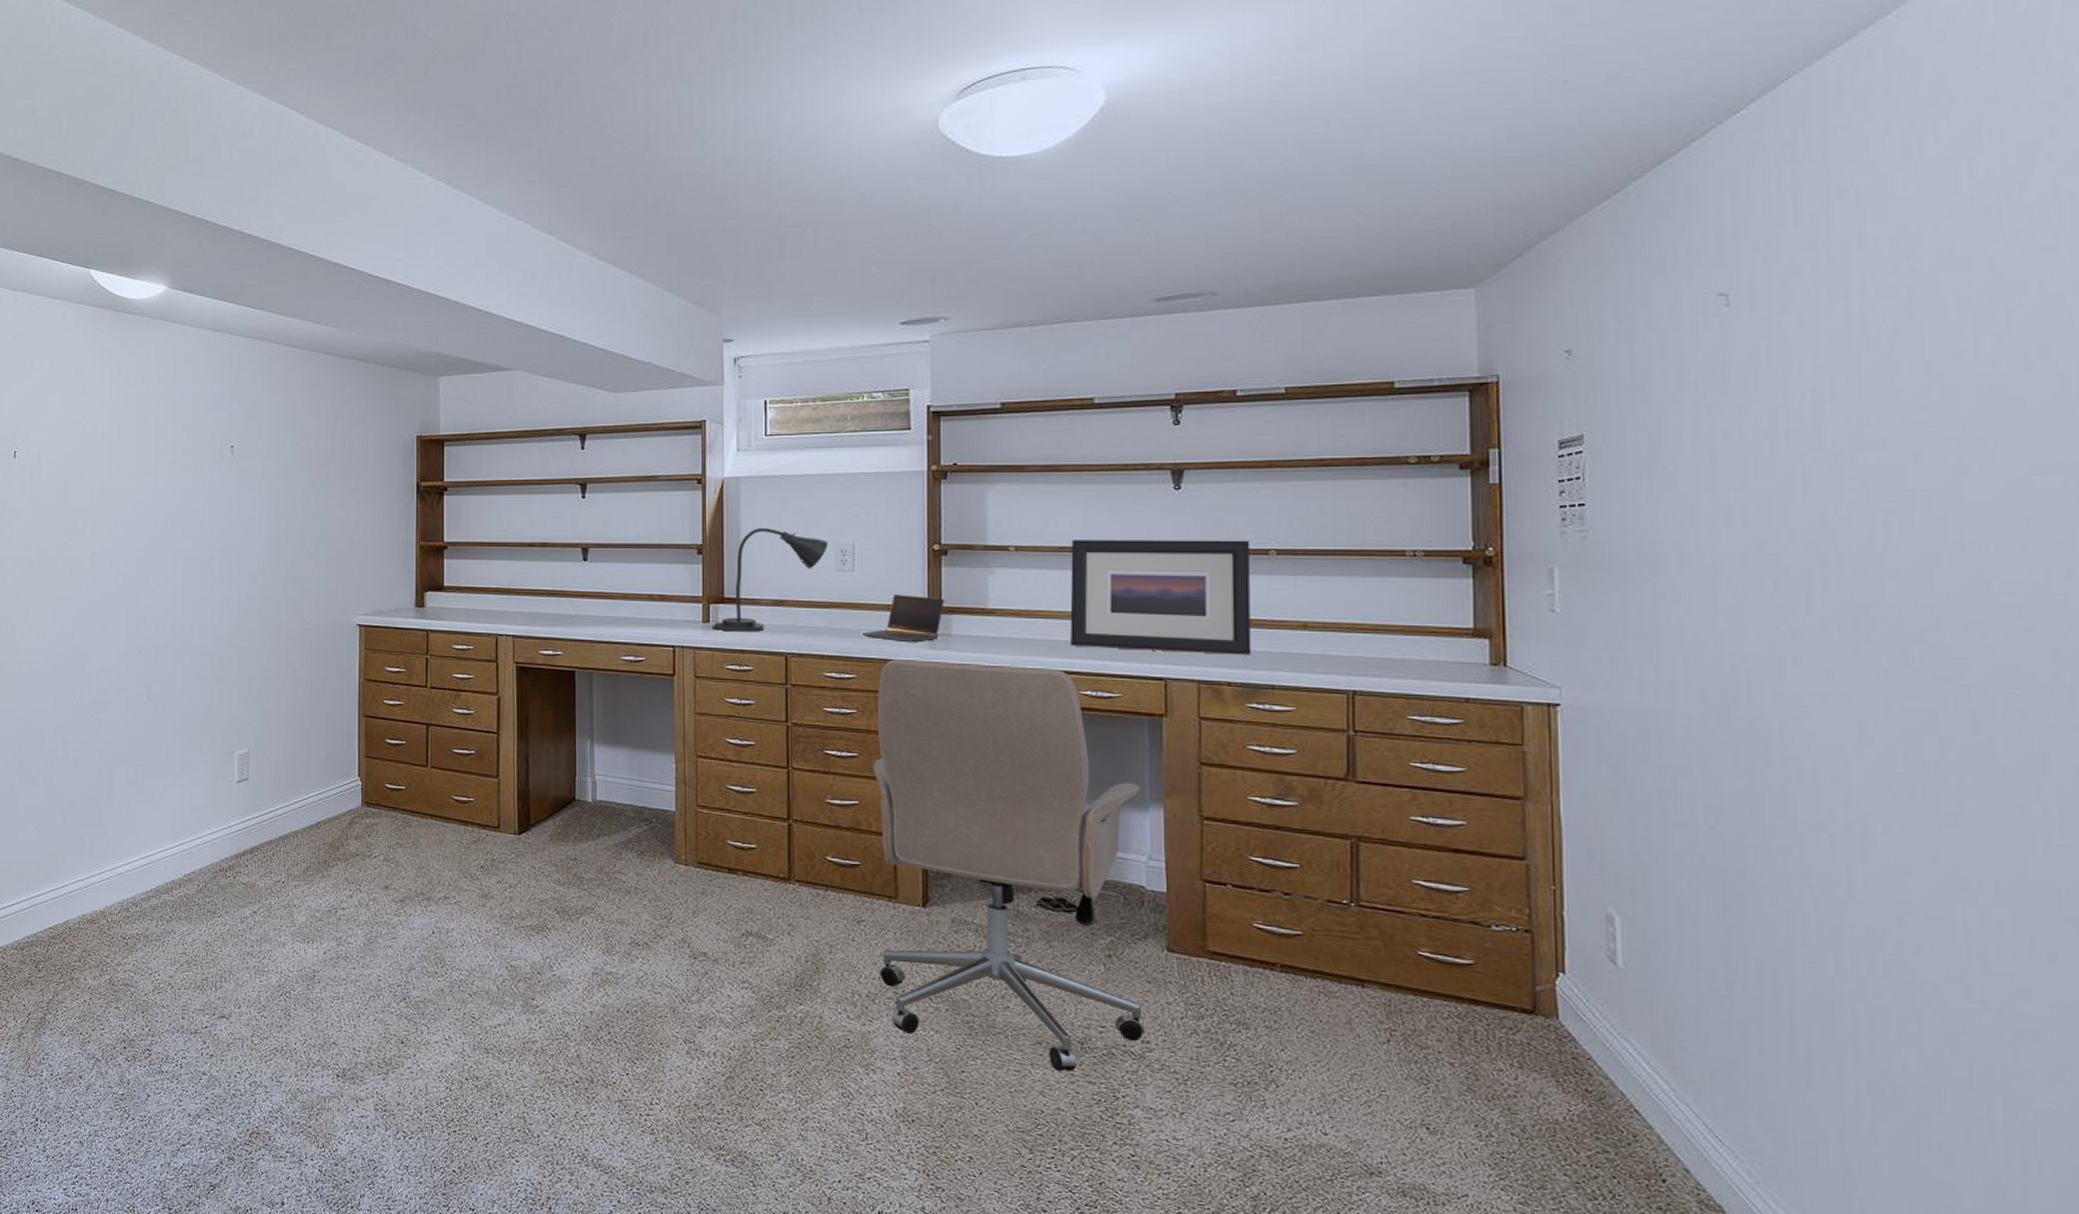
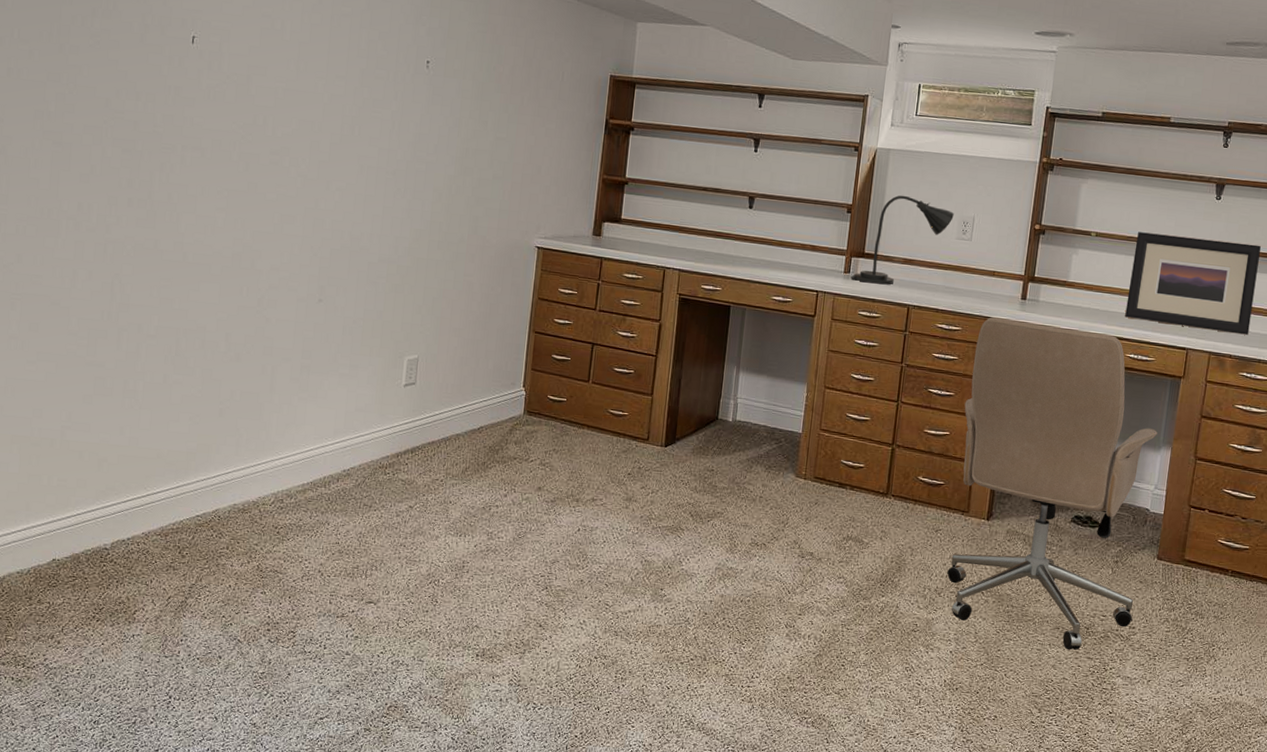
laptop computer: present [861,594,945,643] -> none [970,263,1038,305]

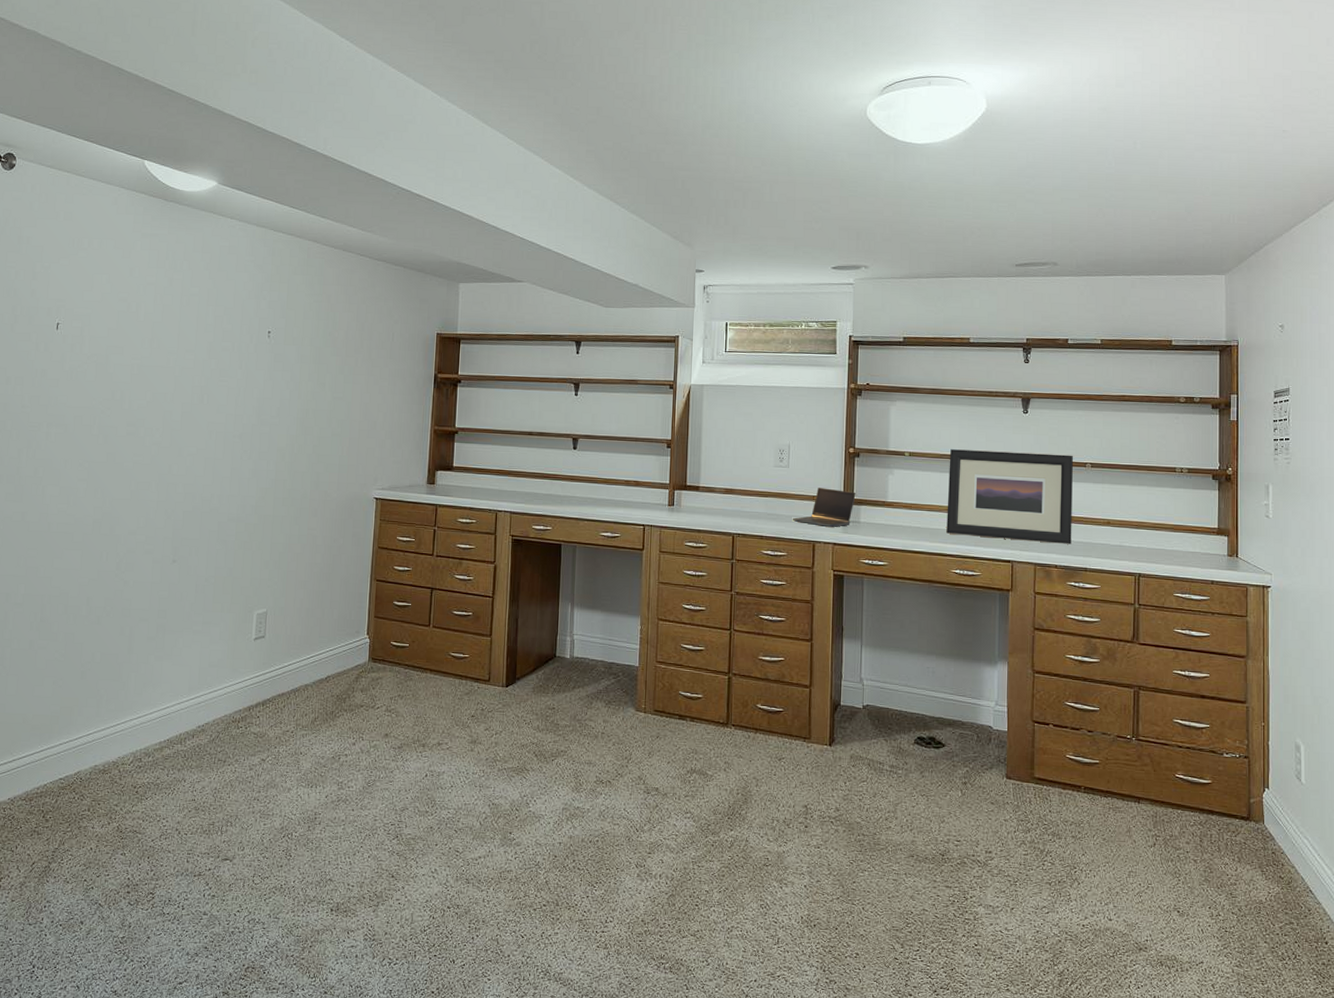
desk lamp: present [851,195,954,285] -> none [675,427,770,515]
office chair: present [946,317,1157,650] -> none [793,541,992,879]
laptop computer: none [970,263,1038,305] -> present [792,488,856,528]

